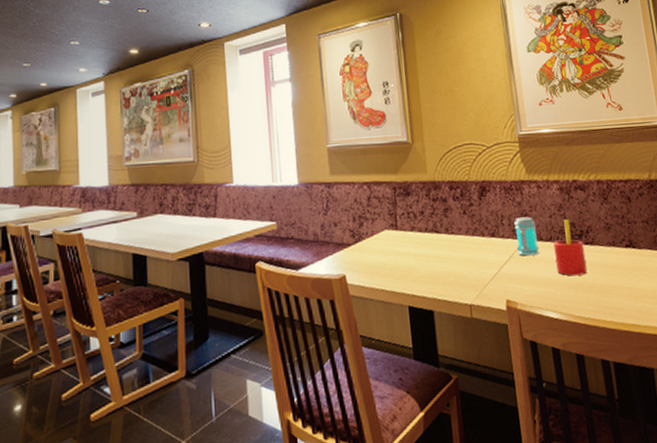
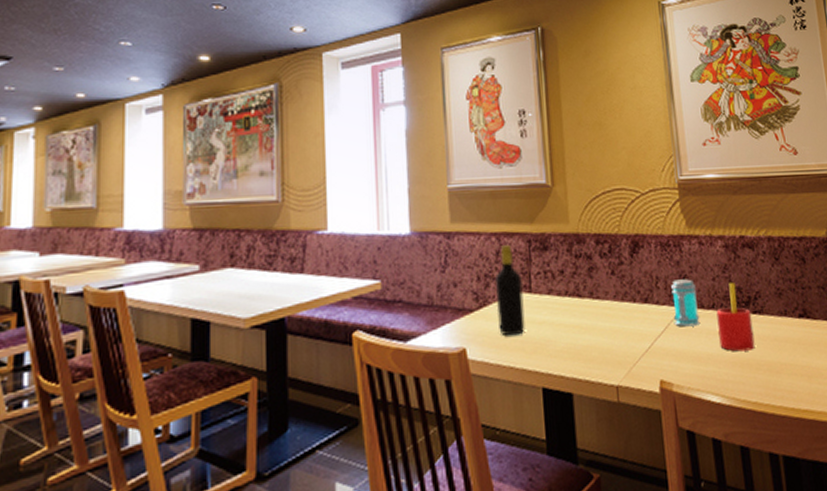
bottle: none [368,192,393,265] -> present [496,245,525,336]

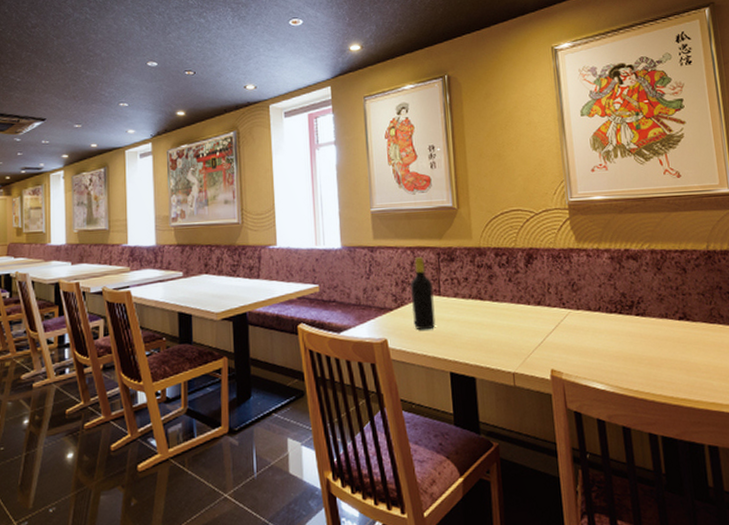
jar: present [671,279,701,327] -> none [561,285,588,326]
straw: present [716,283,755,352] -> none [602,289,638,348]

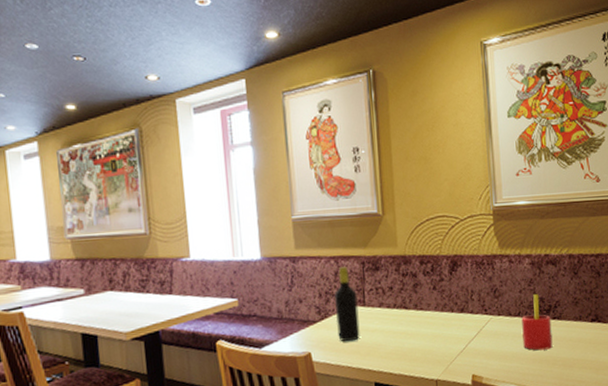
straw: none [602,289,638,348] -> present [521,294,553,351]

